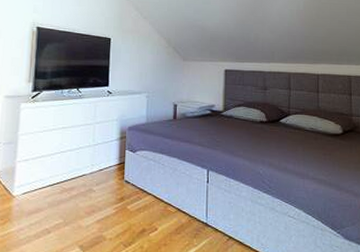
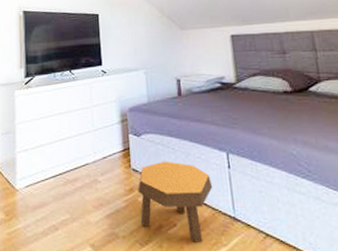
footstool: none [127,174,192,245] -> present [138,161,213,244]

